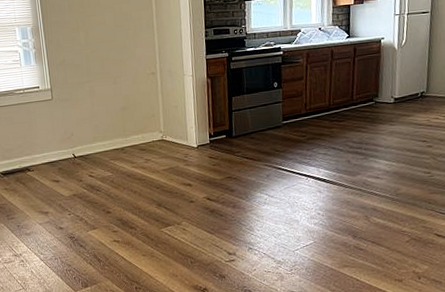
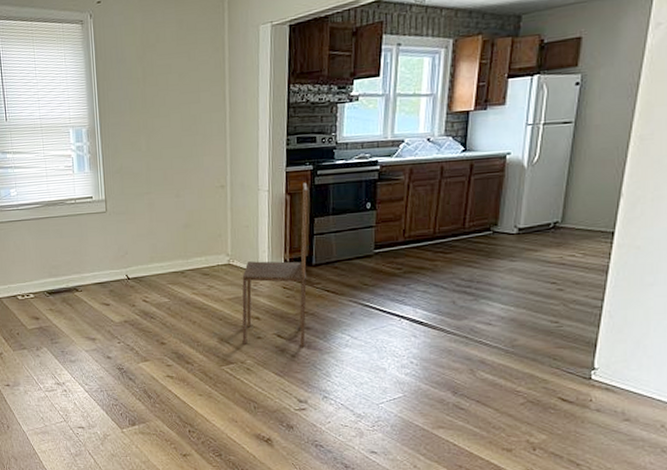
dining chair: none [174,67,231,208] -> present [242,182,309,347]

